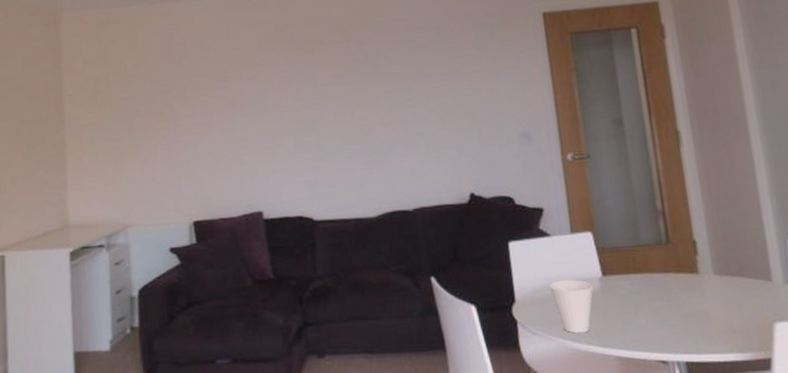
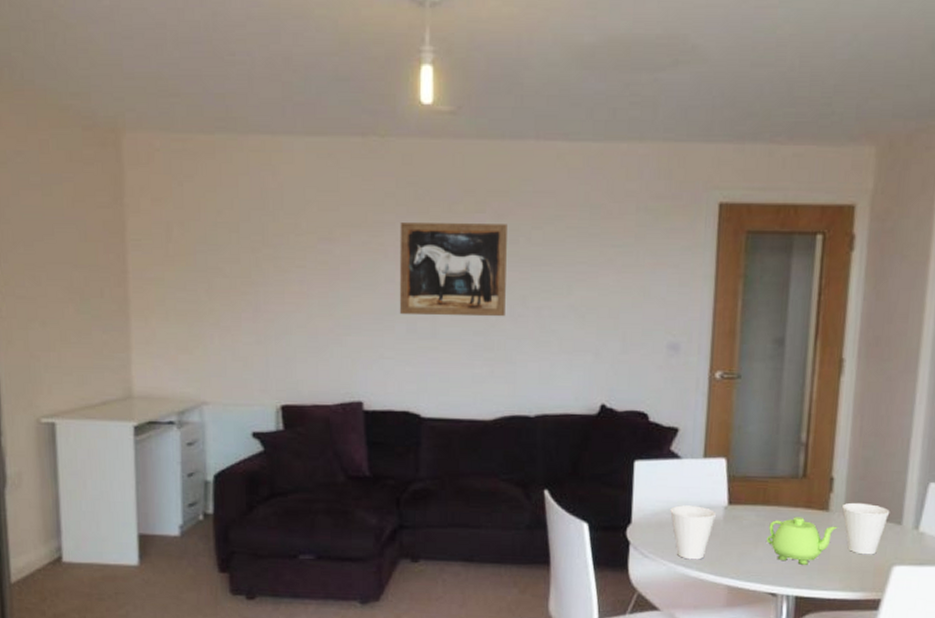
wall art: none [281,49,376,133] -> present [399,223,507,317]
teapot: none [645,281,711,330] -> present [767,517,838,566]
cup: none [710,262,758,314] -> present [842,502,890,555]

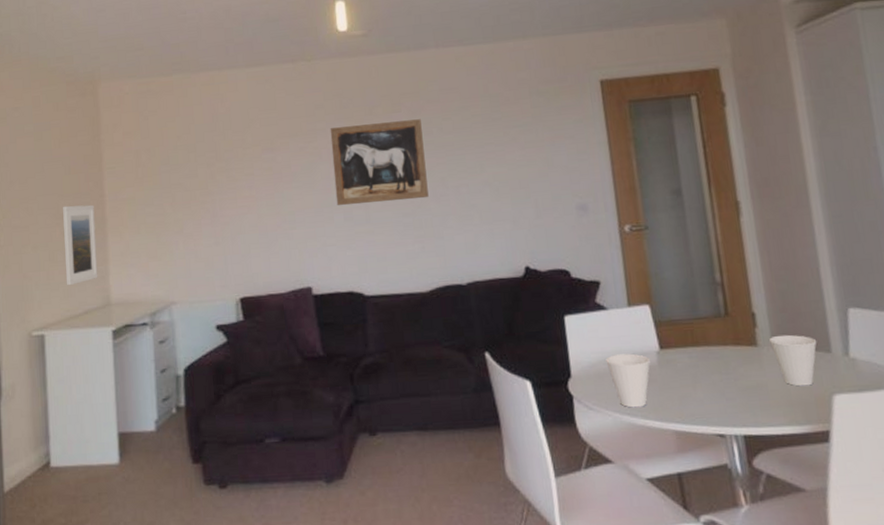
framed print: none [77,279,119,372] -> present [63,204,98,286]
teapot: present [767,517,838,566] -> none [703,354,770,404]

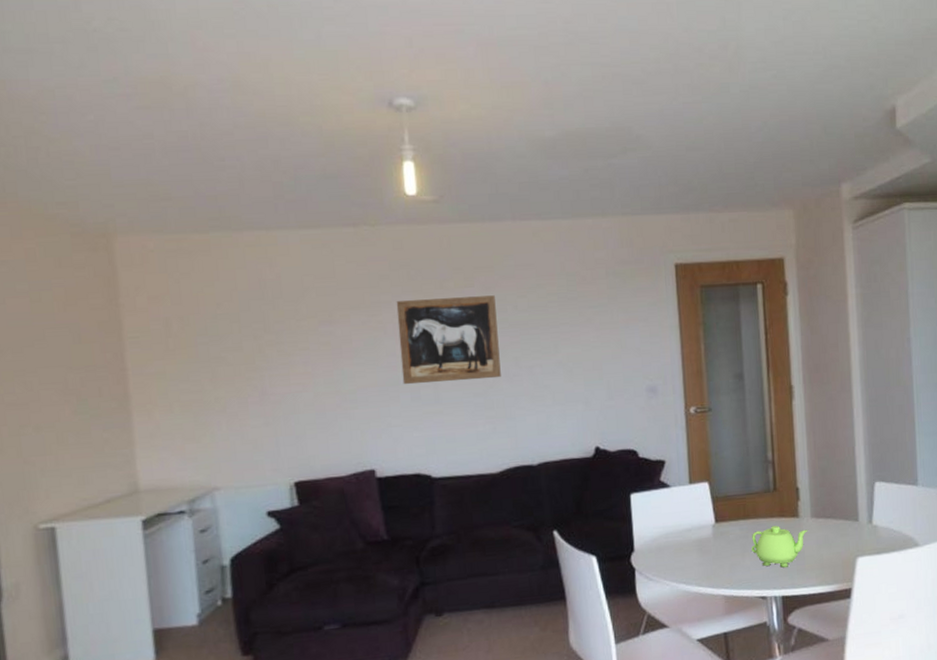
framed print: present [63,204,98,286] -> none [72,379,122,472]
cup: present [606,353,650,408] -> none [667,527,706,577]
teapot: none [703,354,770,404] -> present [751,525,808,568]
cup: present [769,334,817,387] -> none [809,506,848,552]

